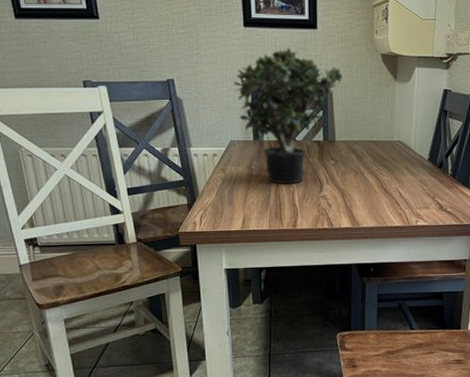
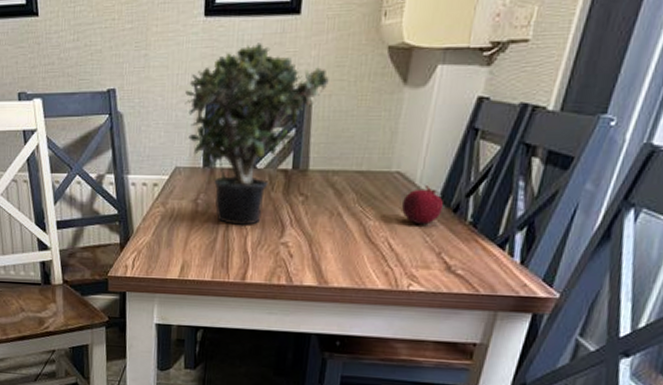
fruit: none [405,150,432,178] -> present [402,185,443,225]

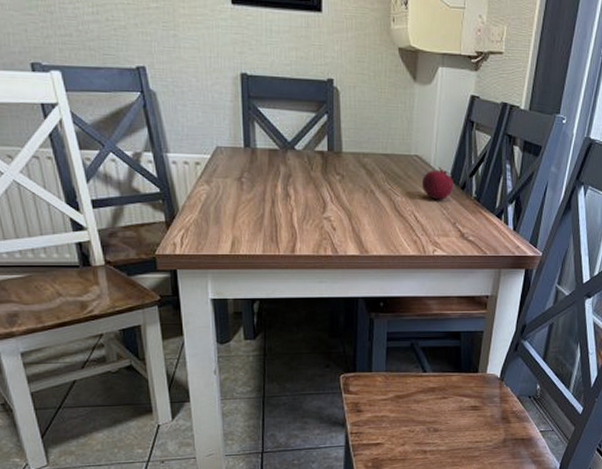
potted plant: present [185,43,329,226] -> none [220,34,352,203]

